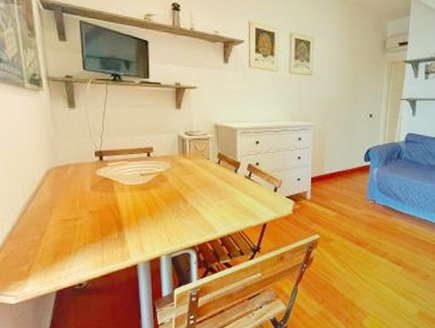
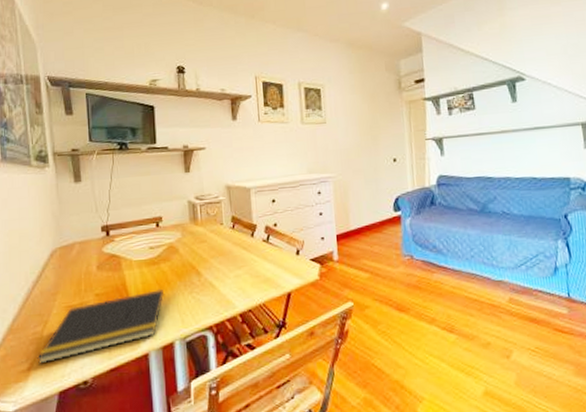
notepad: none [36,211,153,267] -> present [37,288,165,364]

